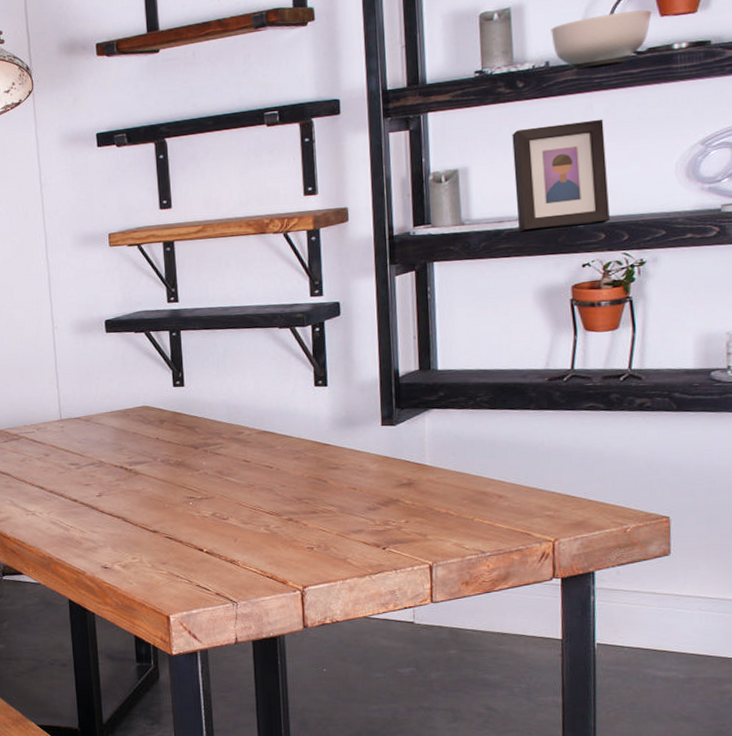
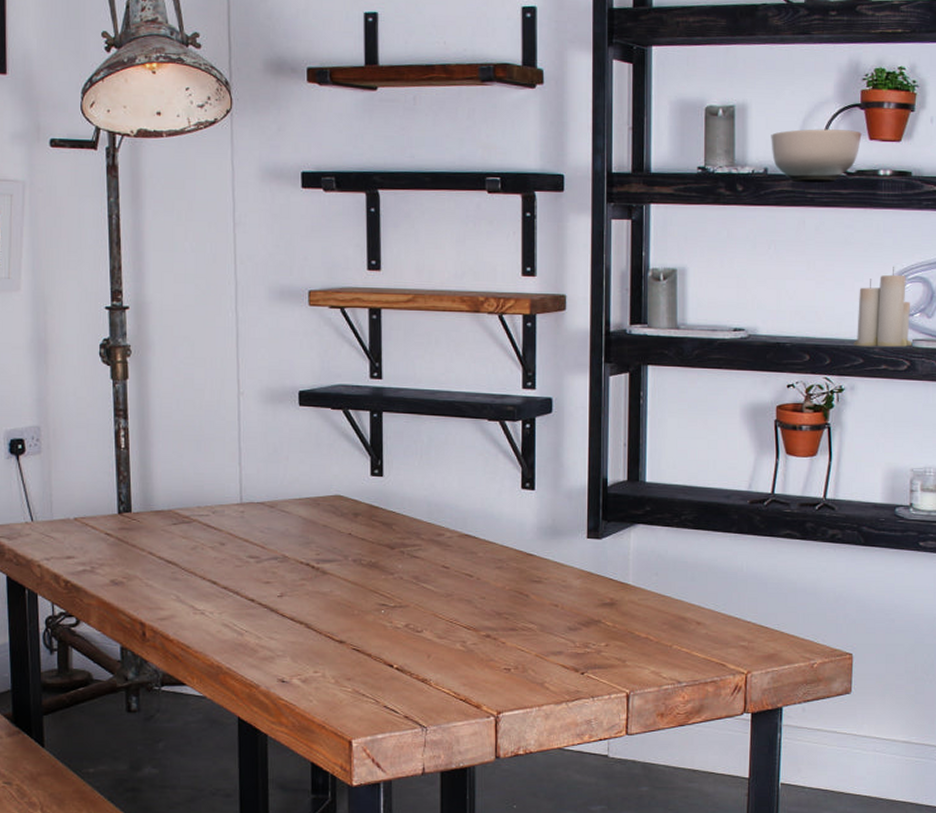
picture frame: present [512,119,610,233] -> none [729,235,814,345]
candle: none [653,136,721,219] -> present [853,267,912,347]

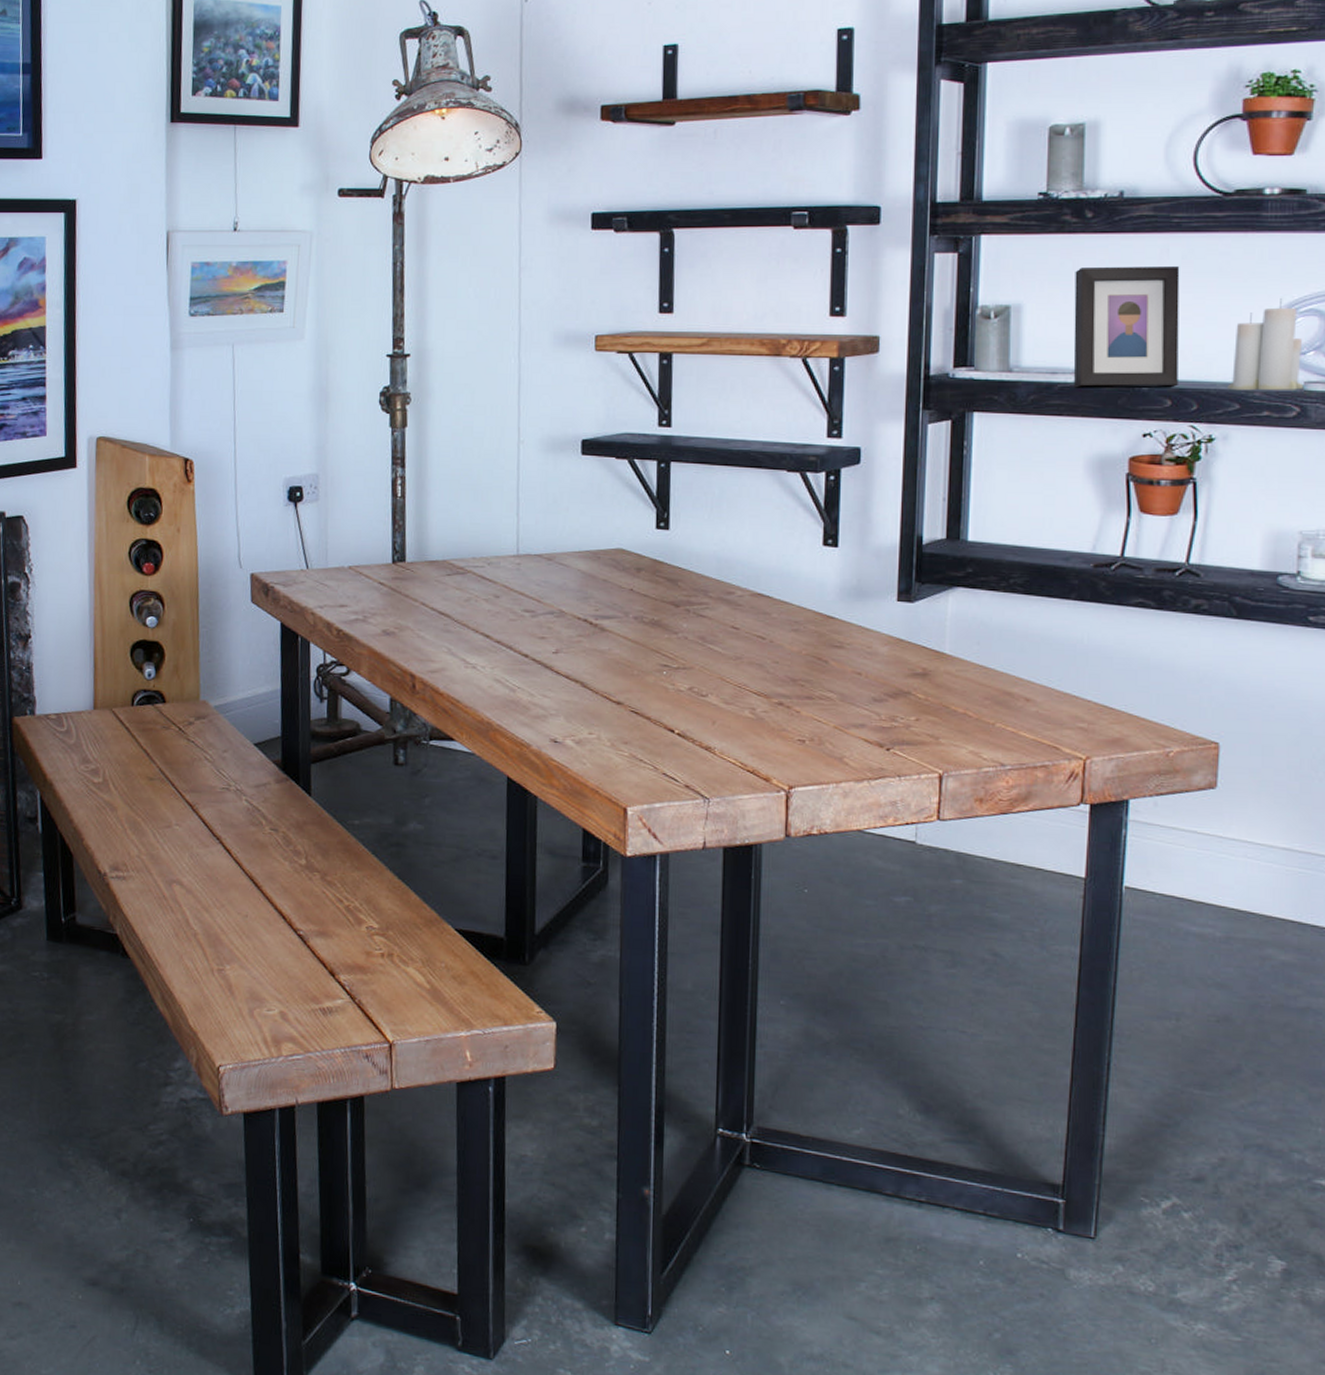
picture frame: none [729,235,814,345] -> present [1073,265,1180,390]
bowl: present [771,129,862,184] -> none [1128,144,1243,206]

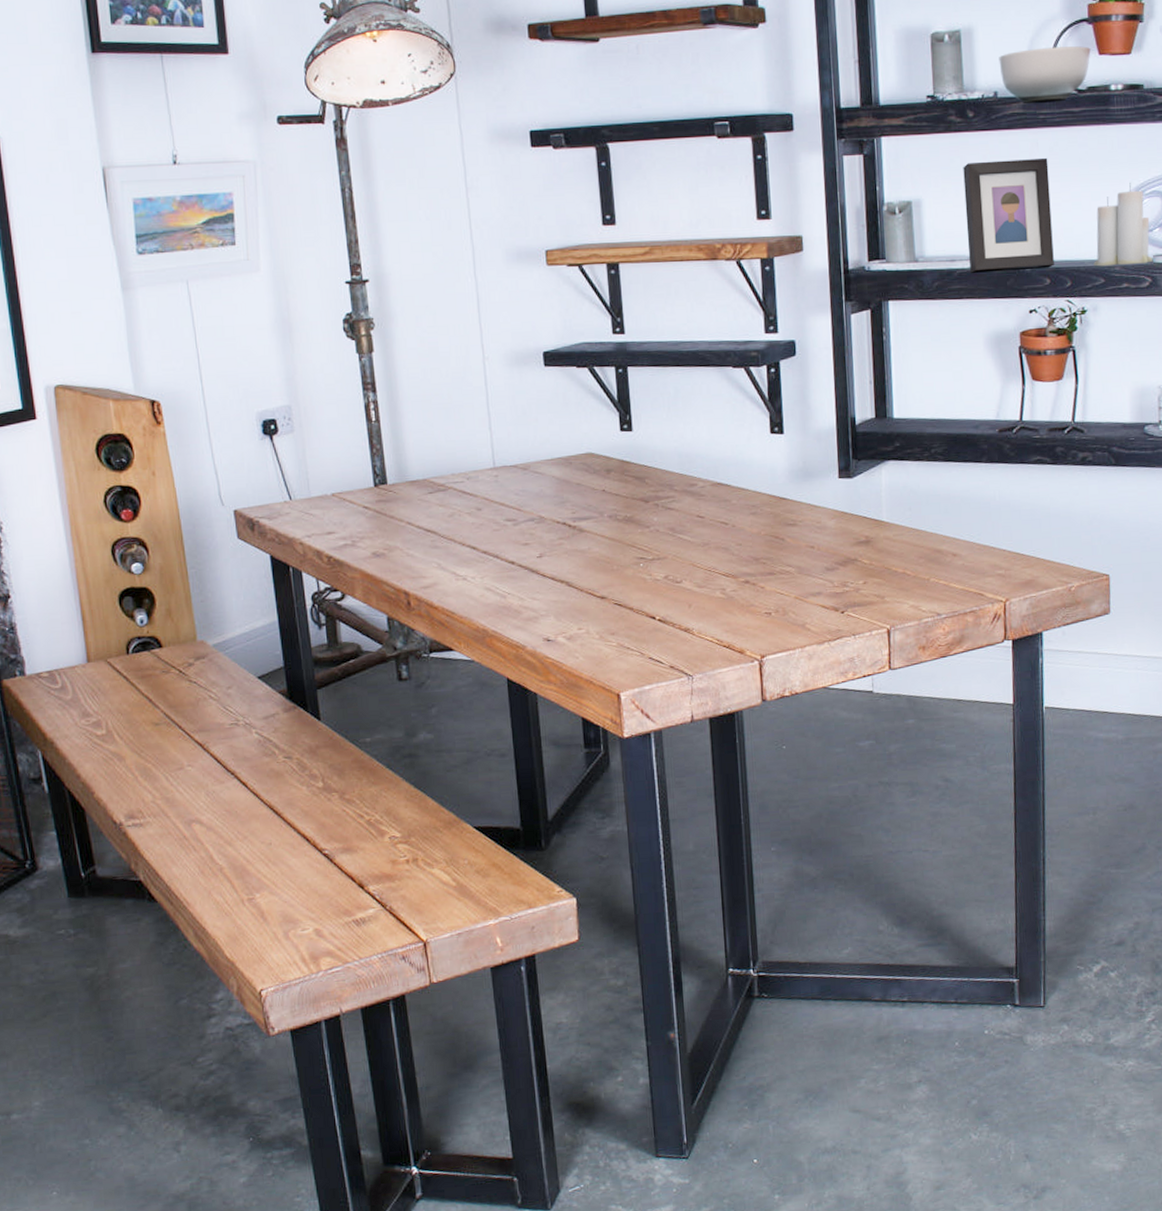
bowl: none [1128,144,1243,206] -> present [999,46,1091,105]

